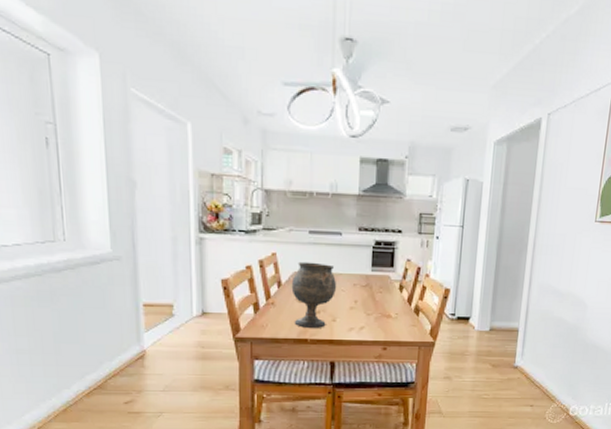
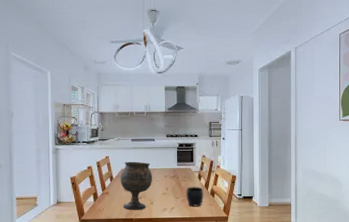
mug: none [380,300,406,327] -> present [185,187,204,207]

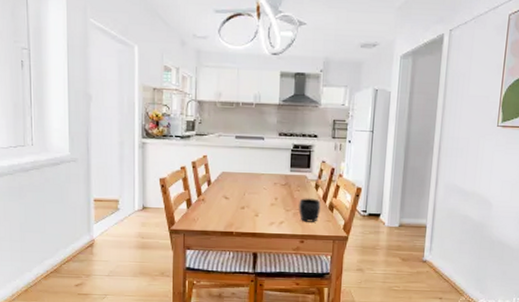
goblet: present [120,161,153,210] -> none [219,163,260,222]

